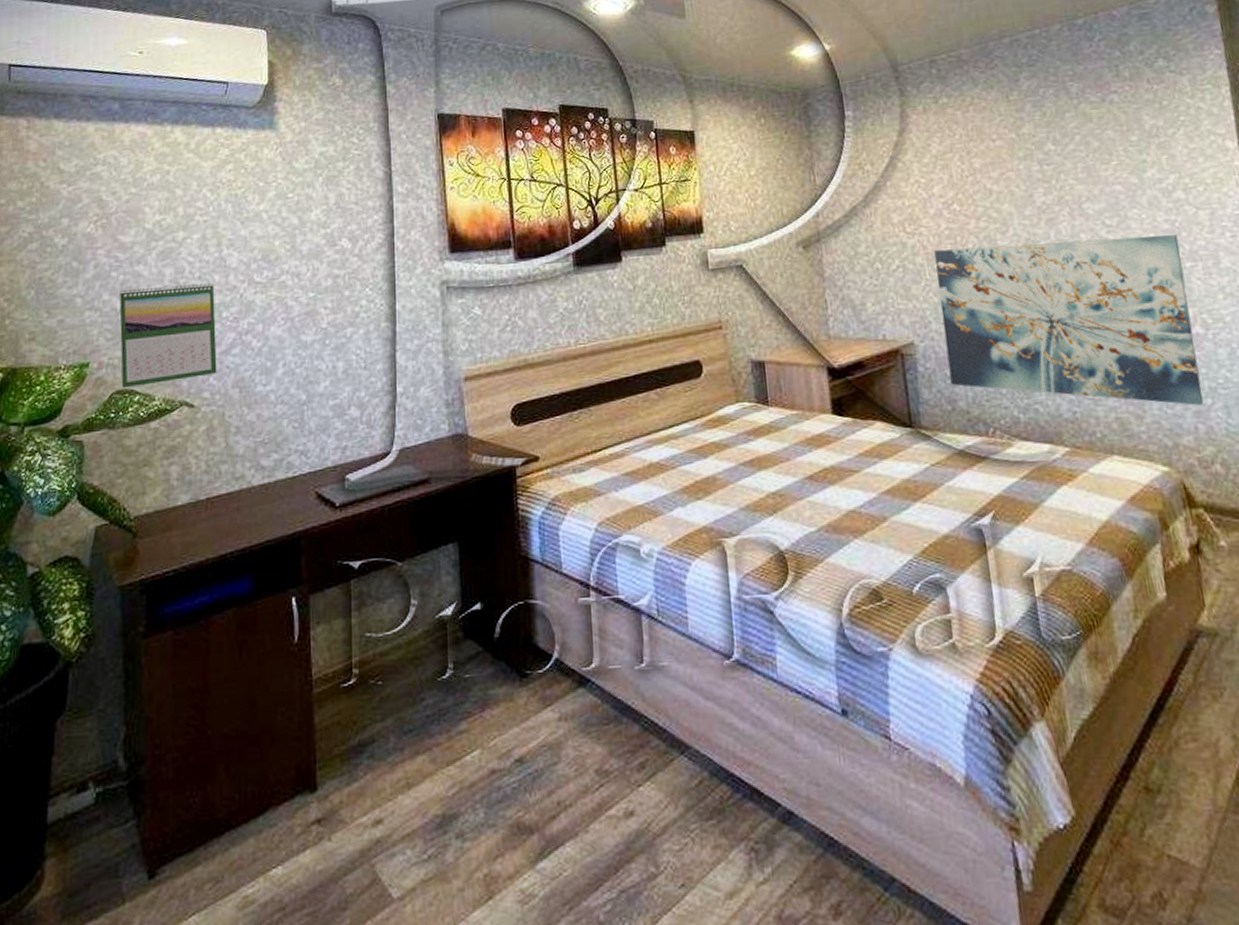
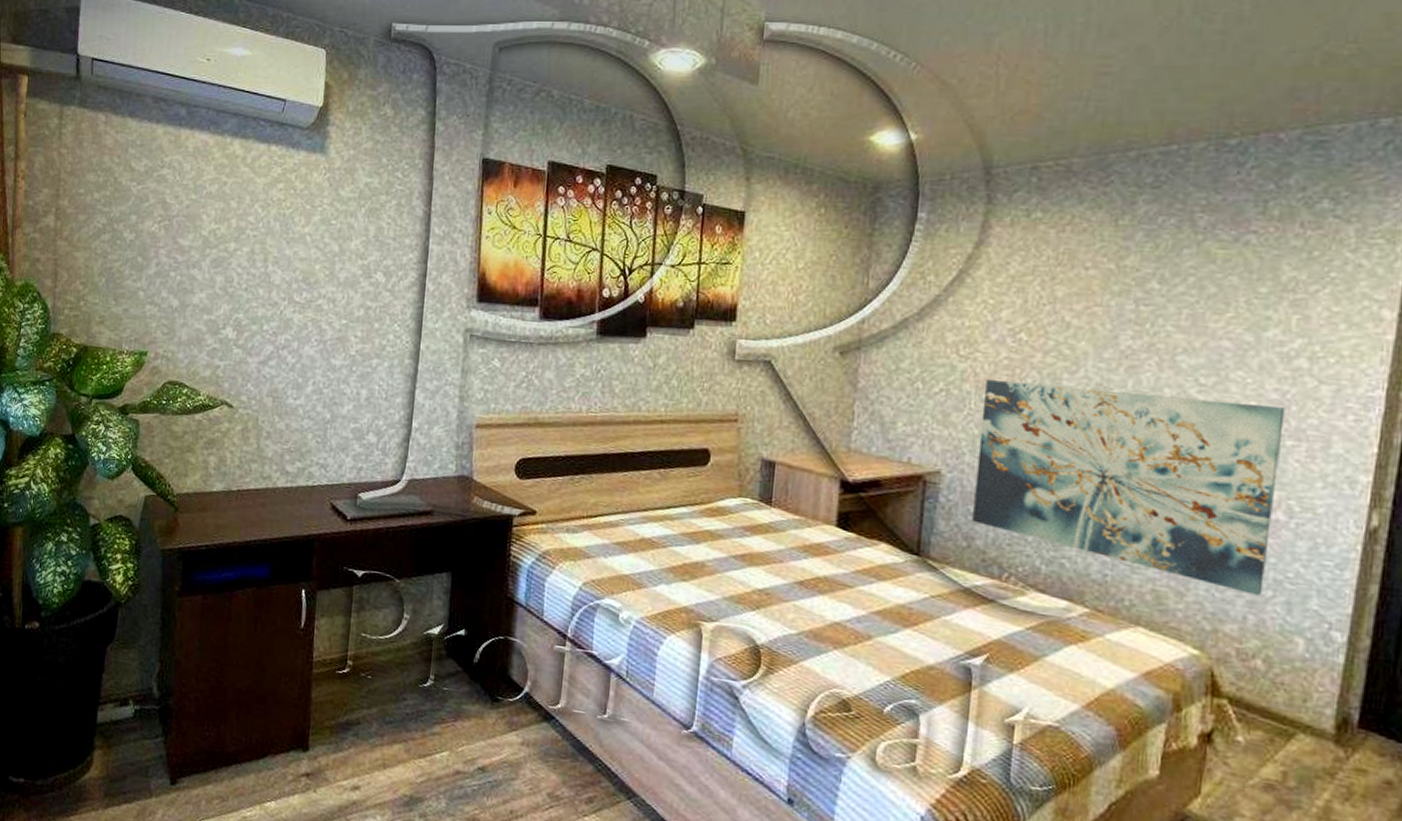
calendar: present [119,282,217,389] -> none [173,289,258,382]

